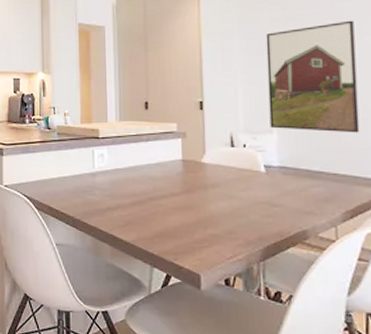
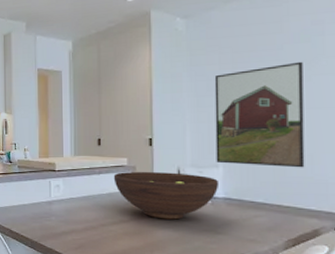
fruit bowl: none [162,139,274,192] -> present [113,172,220,220]

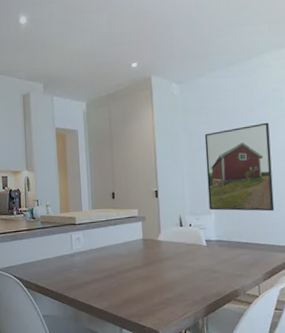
fruit bowl: present [113,172,220,220] -> none [127,220,213,263]

